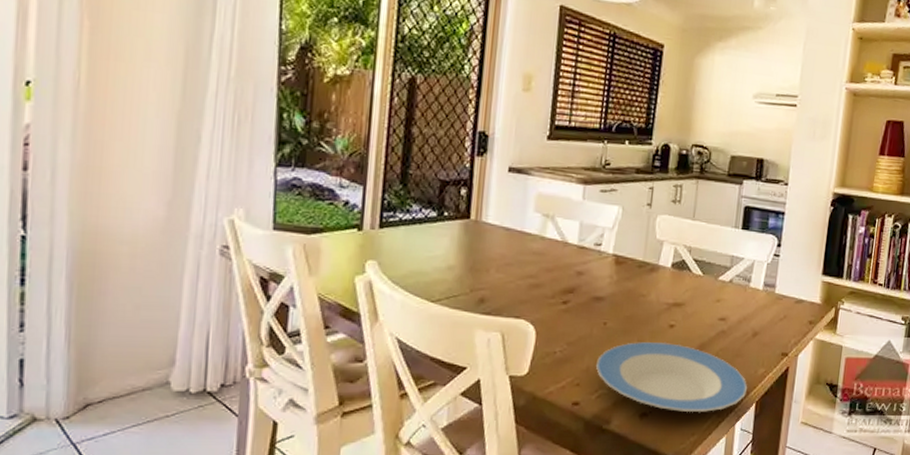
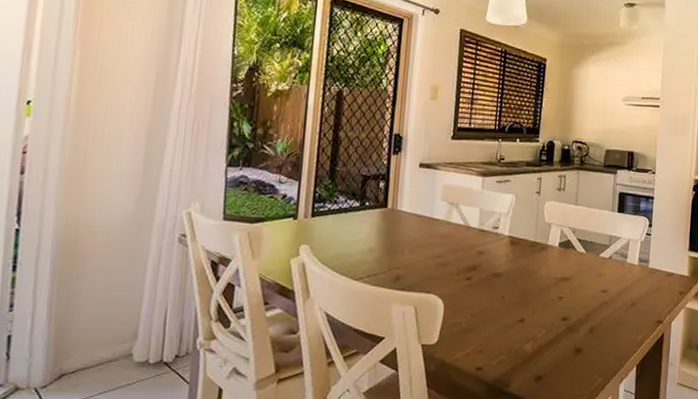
plate: present [596,342,748,412] -> none [496,312,629,375]

